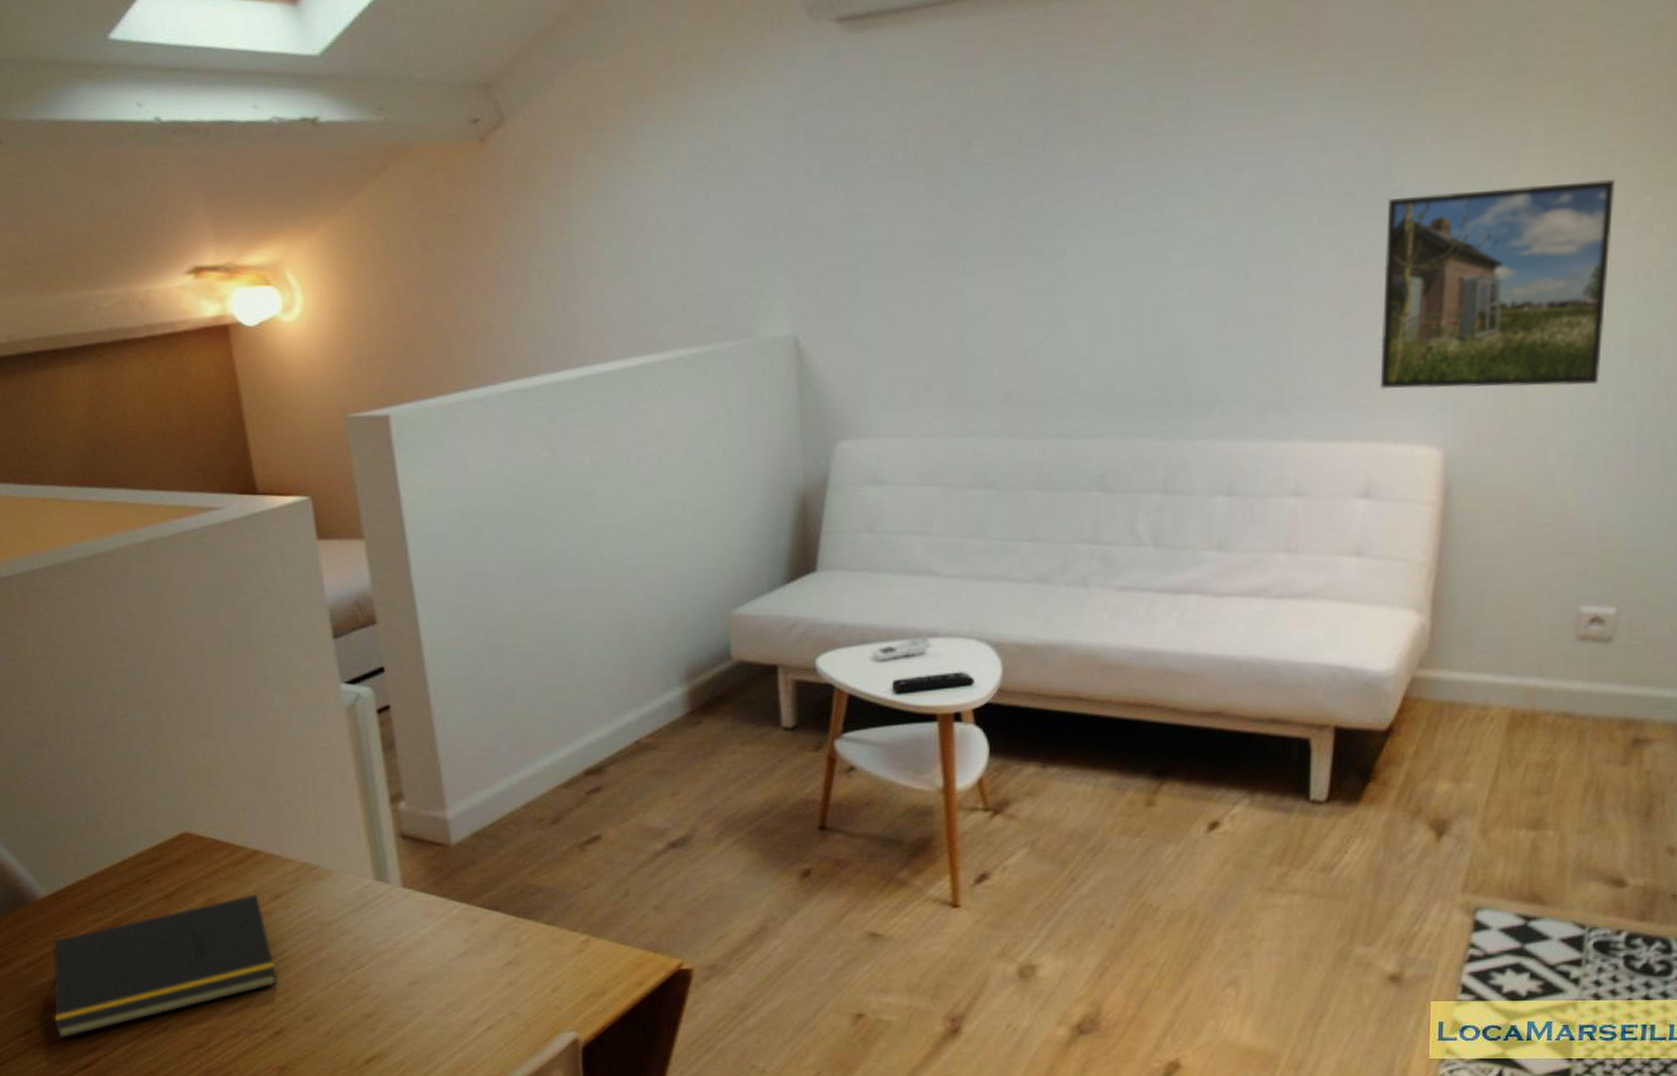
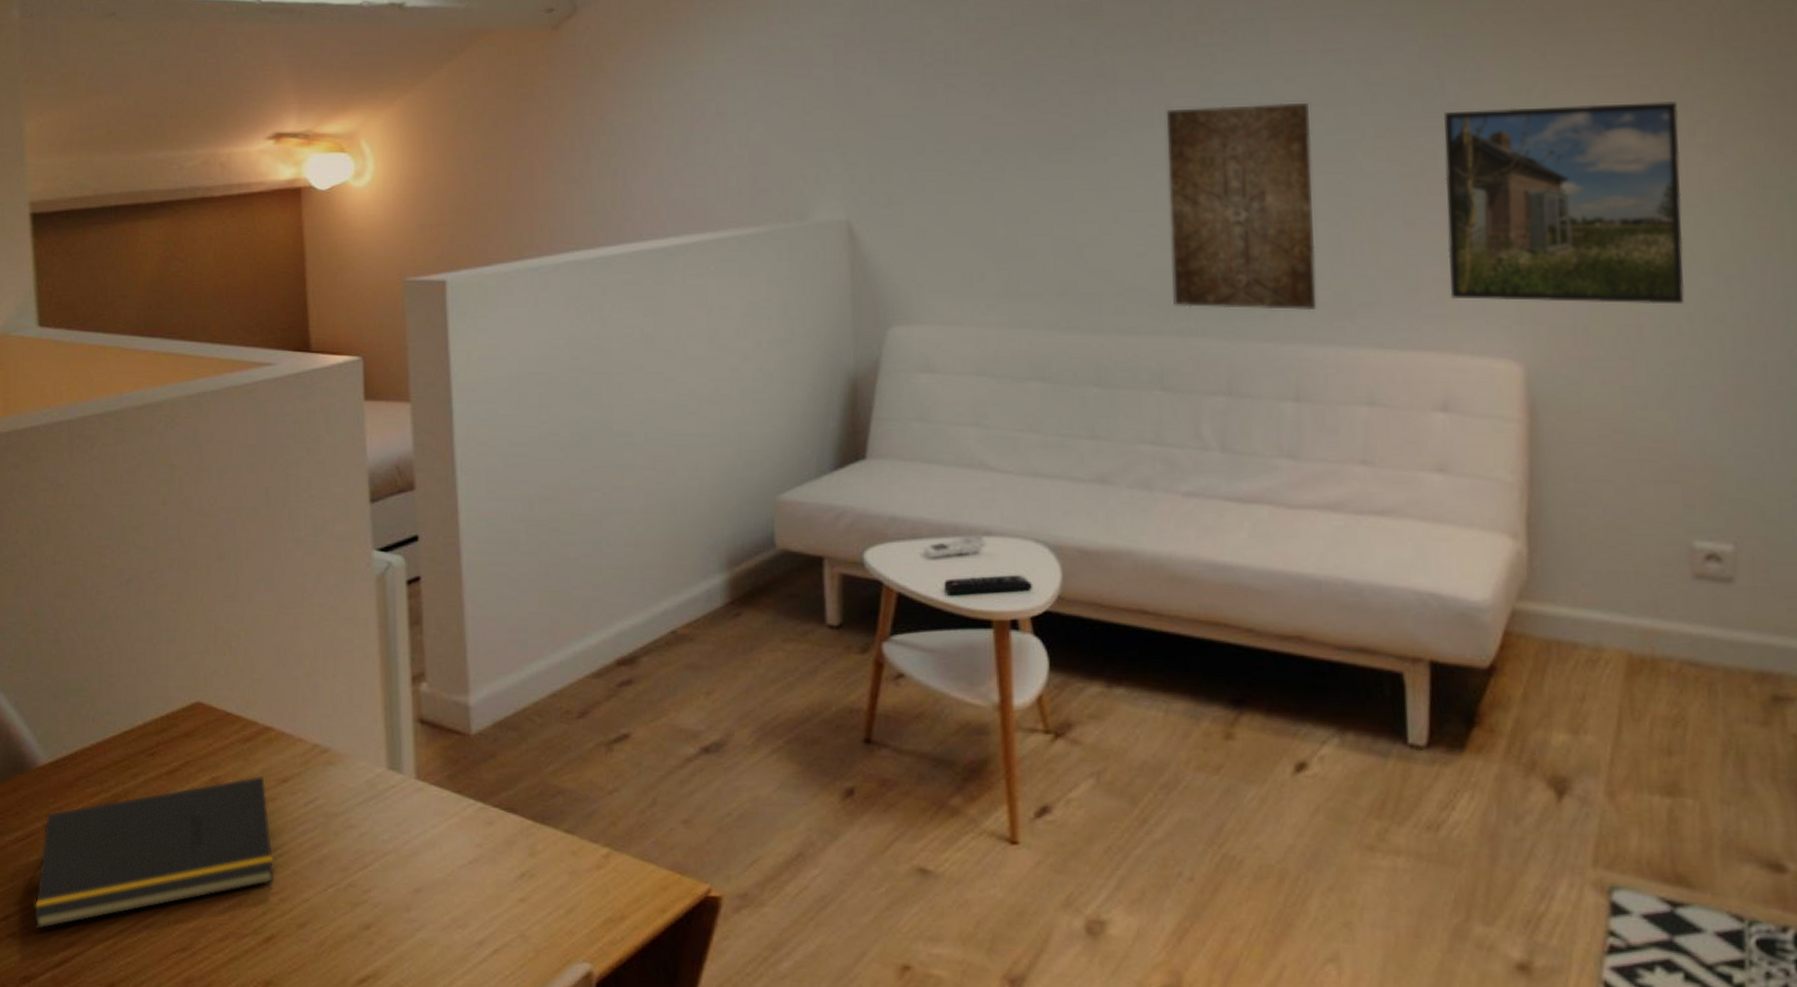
wall art: none [1113,195,1257,409] -> present [1166,103,1317,311]

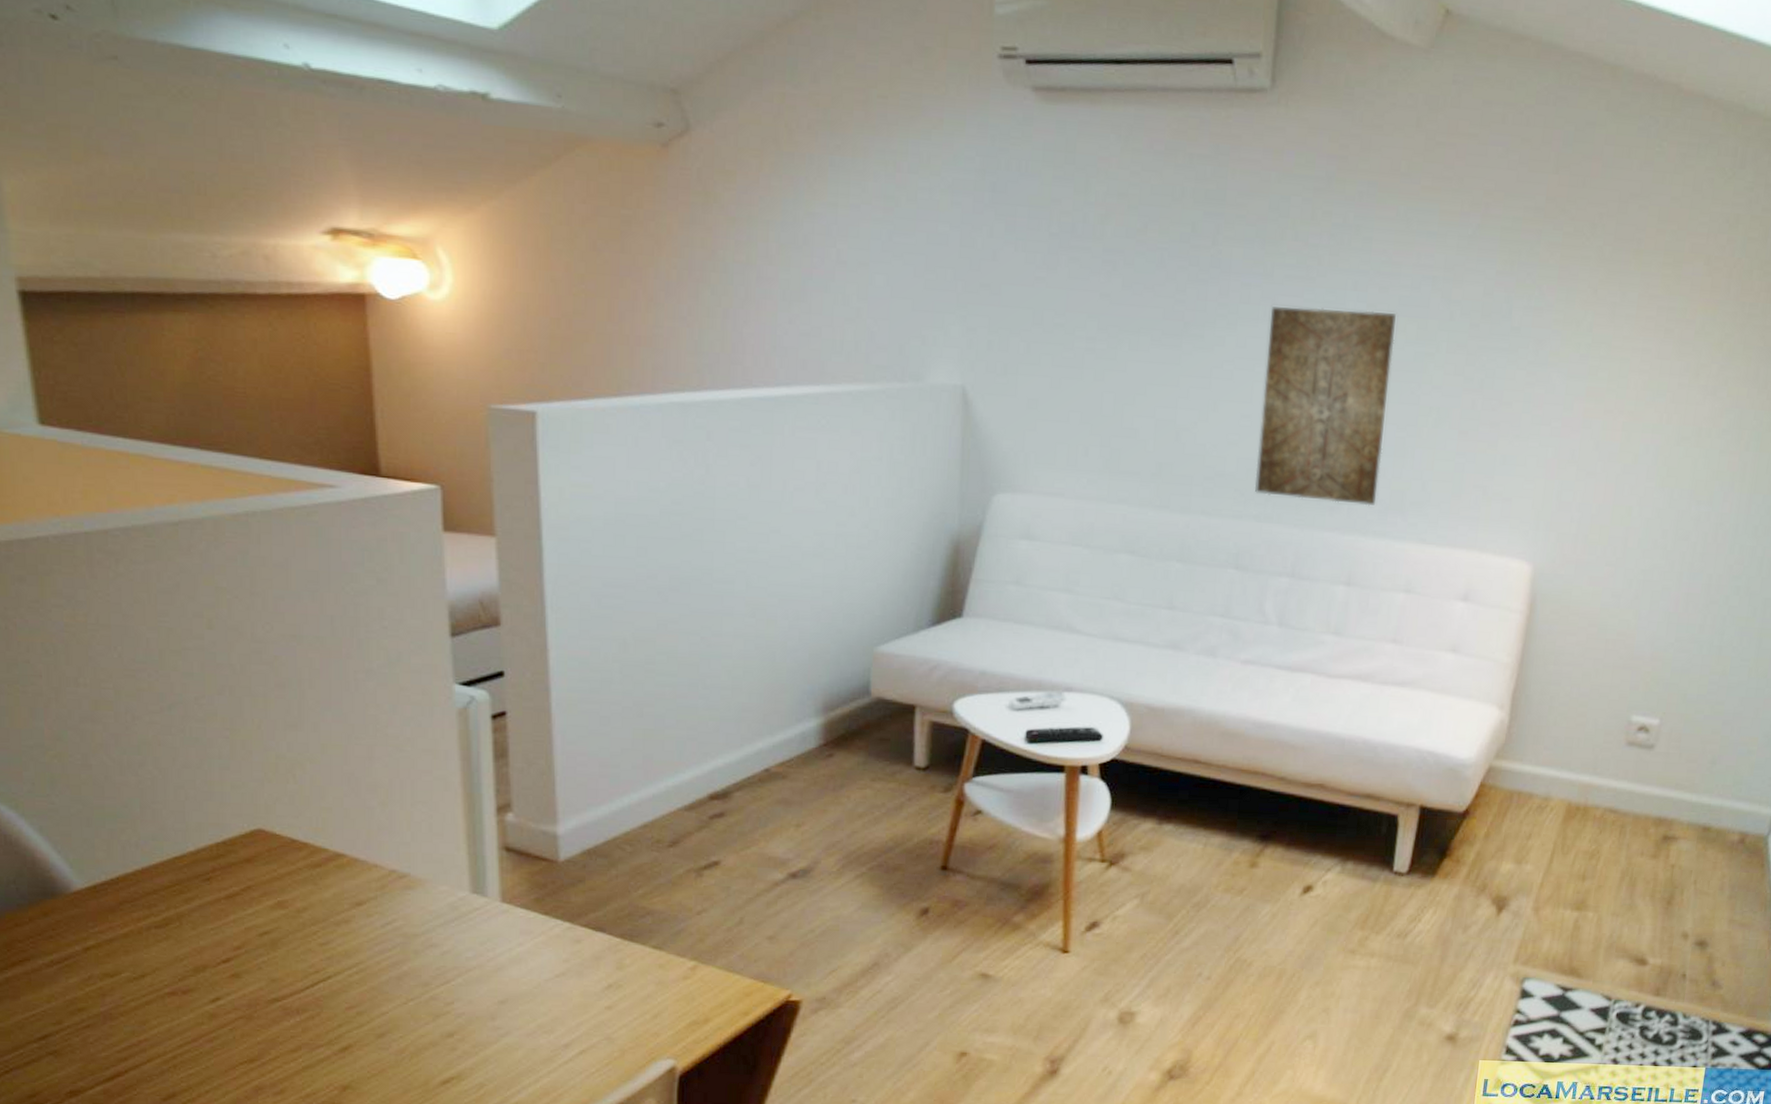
notepad: present [34,776,275,930] -> none [78,900,350,1048]
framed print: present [1443,102,1685,305] -> none [1485,335,1691,522]

